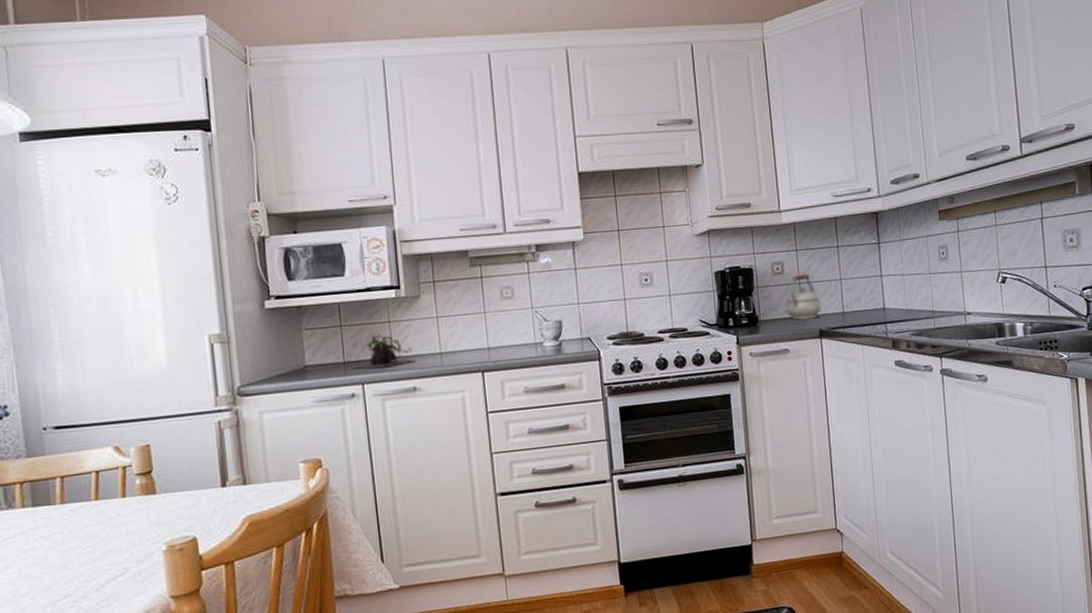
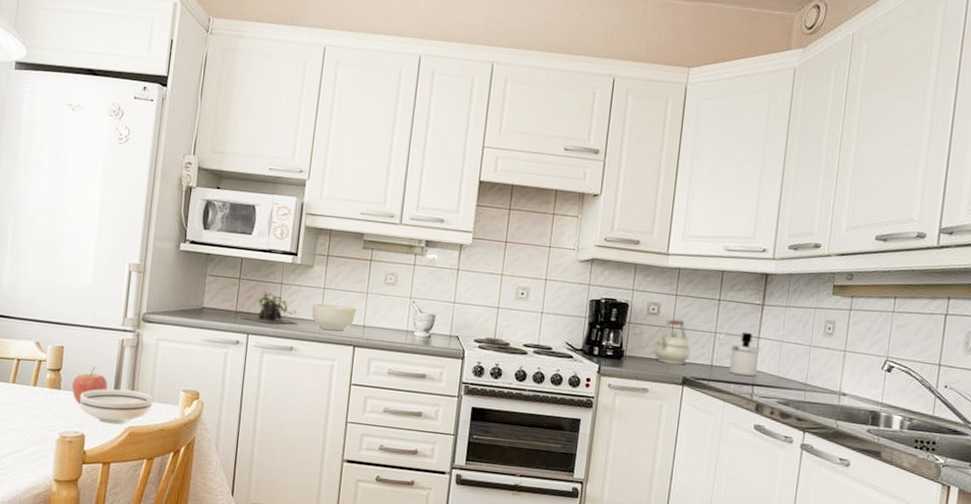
fruit: none [168,459,213,506] -> present [71,366,108,405]
bowl: none [181,474,271,519] -> present [79,388,154,424]
bowl: none [427,331,478,362] -> present [311,303,357,332]
soap dispenser: none [845,272,887,316] -> present [718,331,760,376]

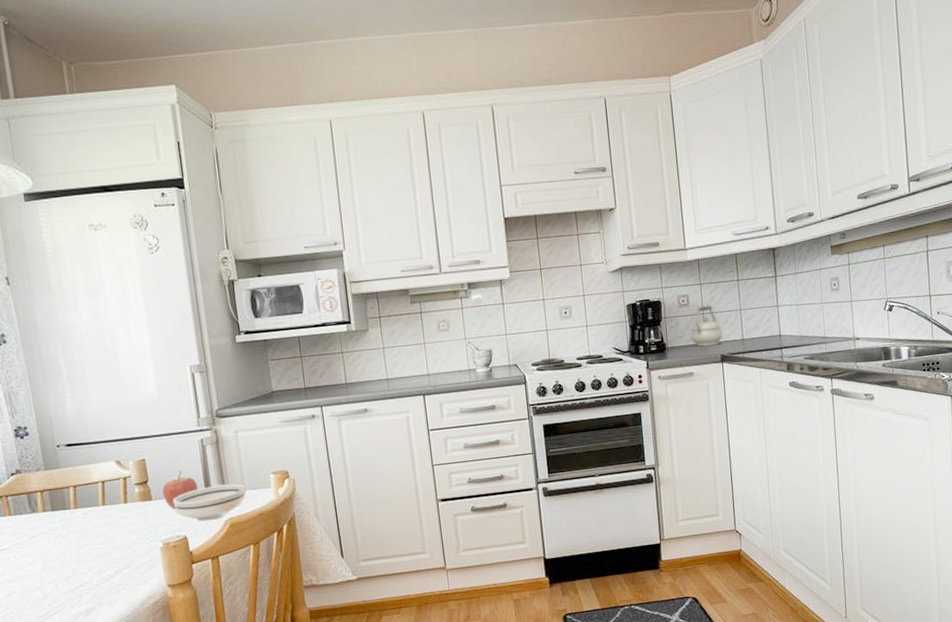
plant: present [241,292,297,325] -> none [311,363,366,394]
bowl: present [311,303,357,332] -> none [375,359,419,387]
soap dispenser: present [718,331,760,376] -> none [744,303,783,343]

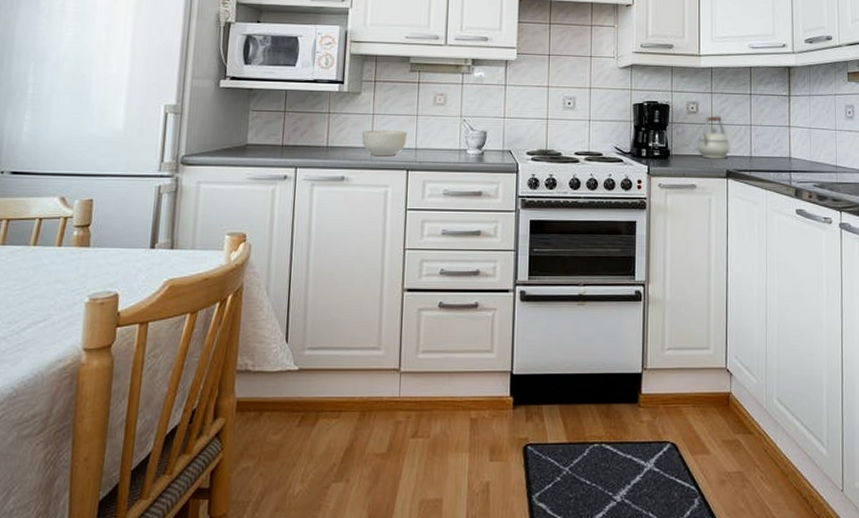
fruit: present [162,471,198,510] -> none [102,218,144,262]
bowl: present [173,483,247,521] -> none [112,240,196,279]
bowl: none [375,359,419,387] -> present [361,130,408,157]

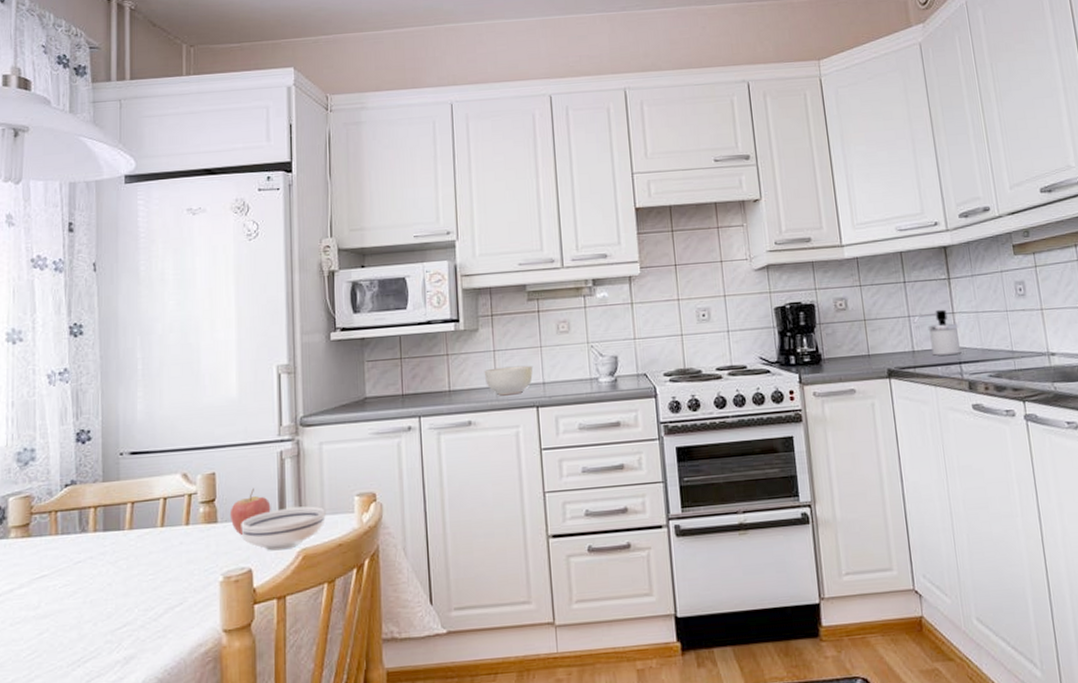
fruit: none [102,218,144,262] -> present [229,488,271,536]
bowl: none [112,240,196,279] -> present [241,506,326,551]
kettle: present [698,116,730,160] -> none [852,311,889,360]
soap dispenser: none [754,122,793,163] -> present [913,309,962,356]

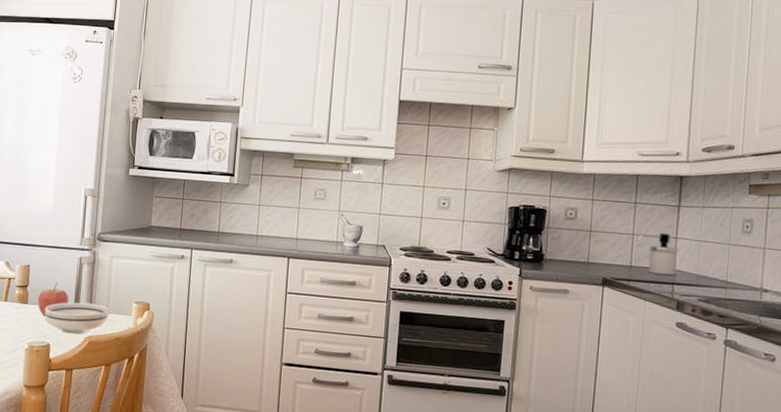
bowl: present [484,365,534,396] -> none [248,219,290,245]

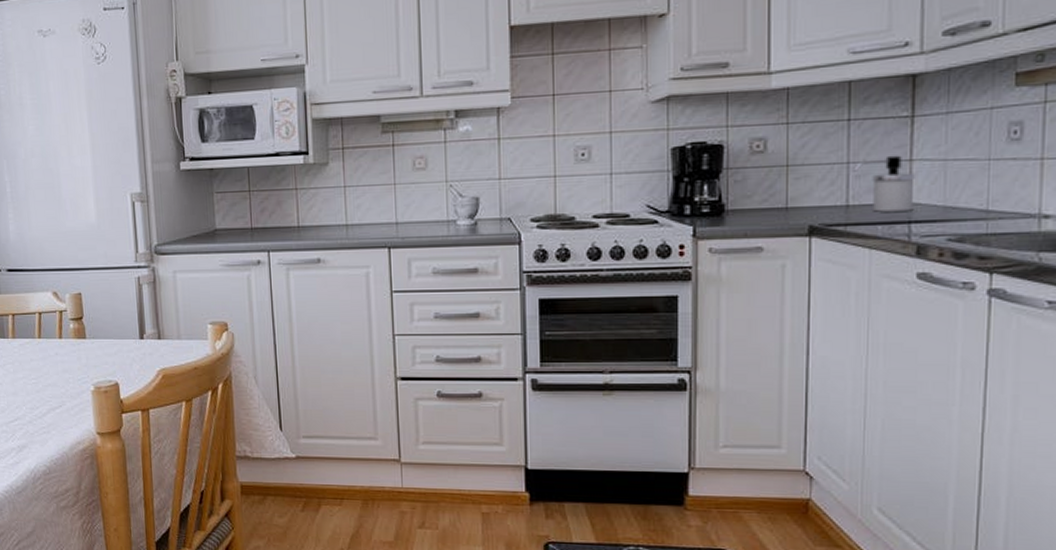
fruit: present [37,282,69,318] -> none [96,310,132,353]
bowl: present [44,302,110,334] -> none [106,330,182,368]

